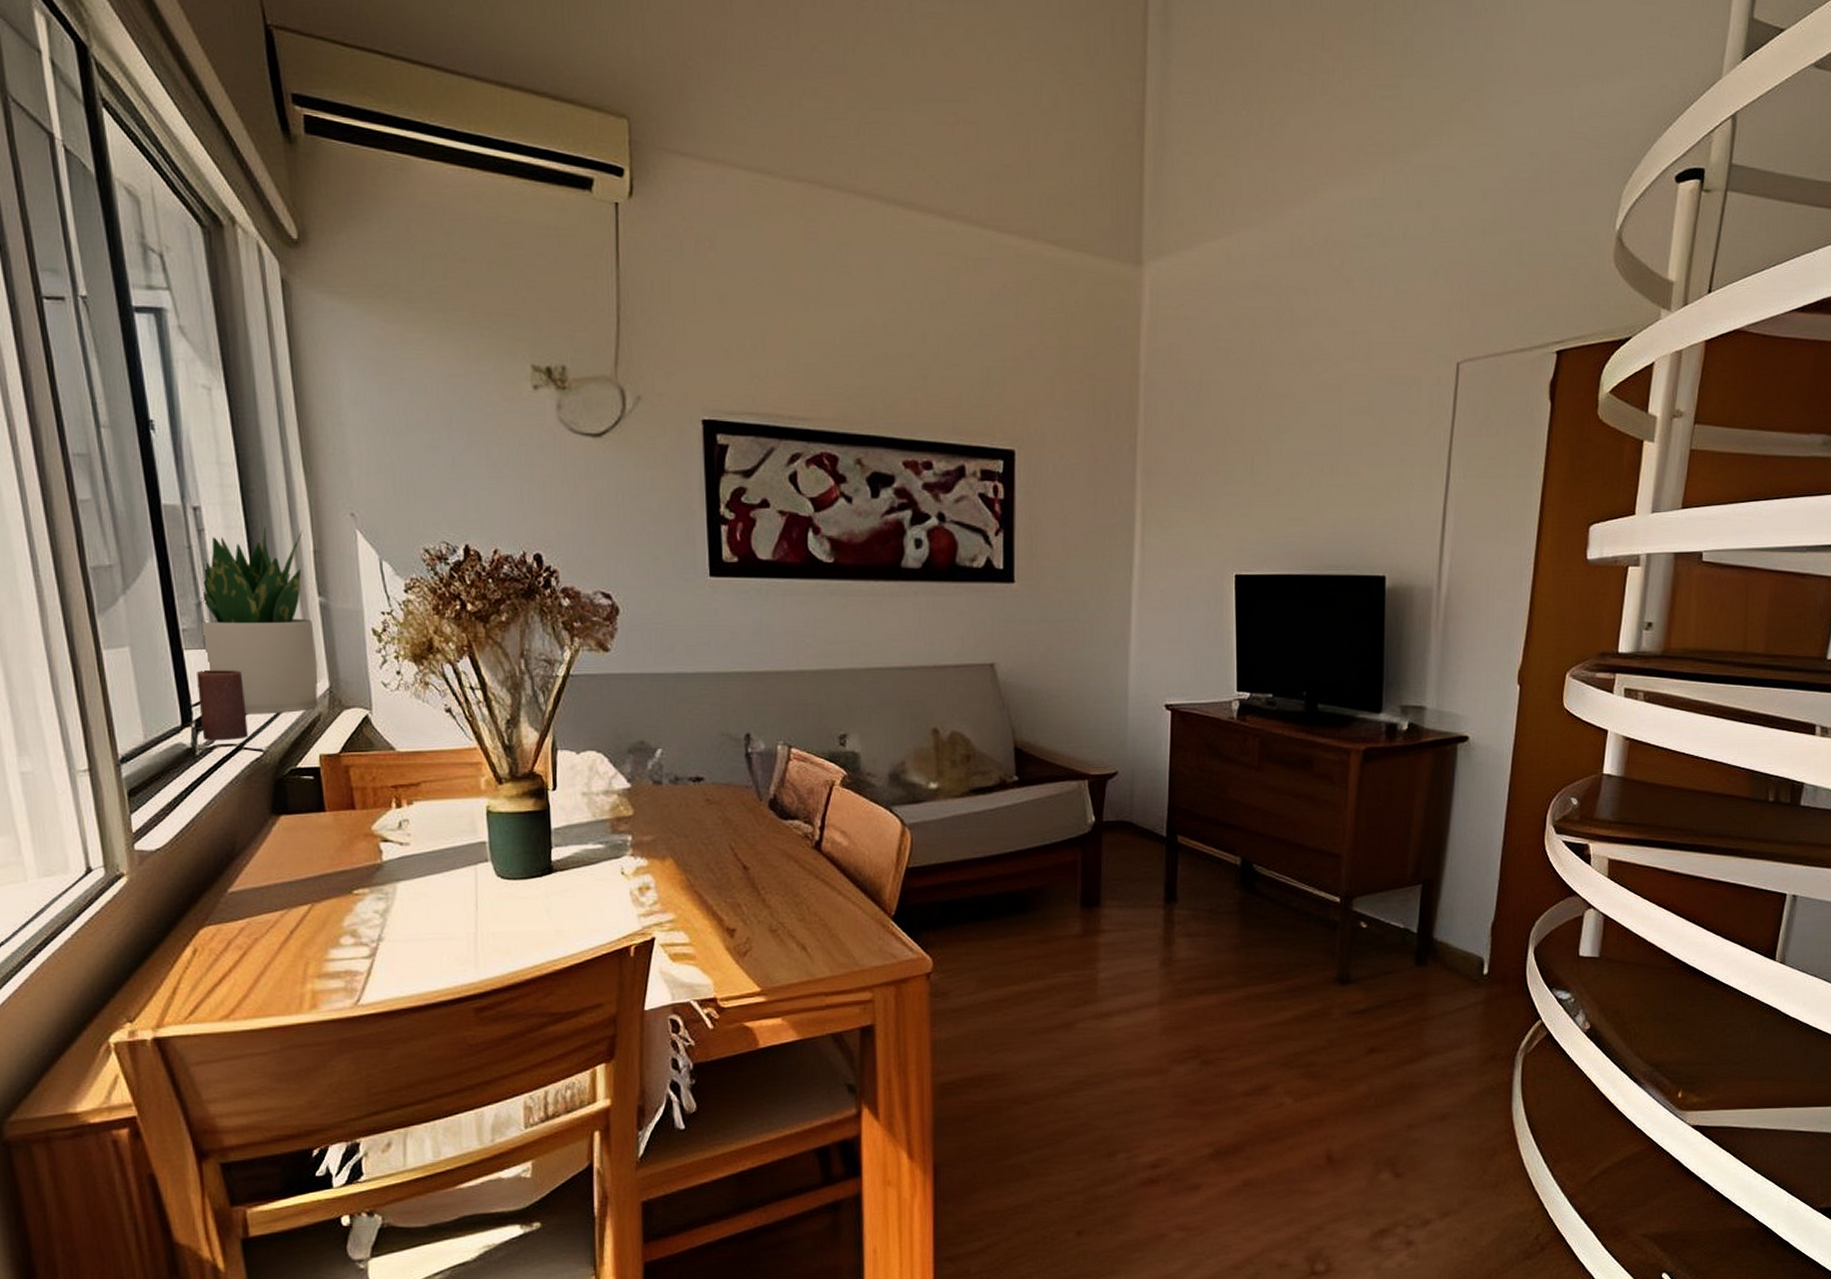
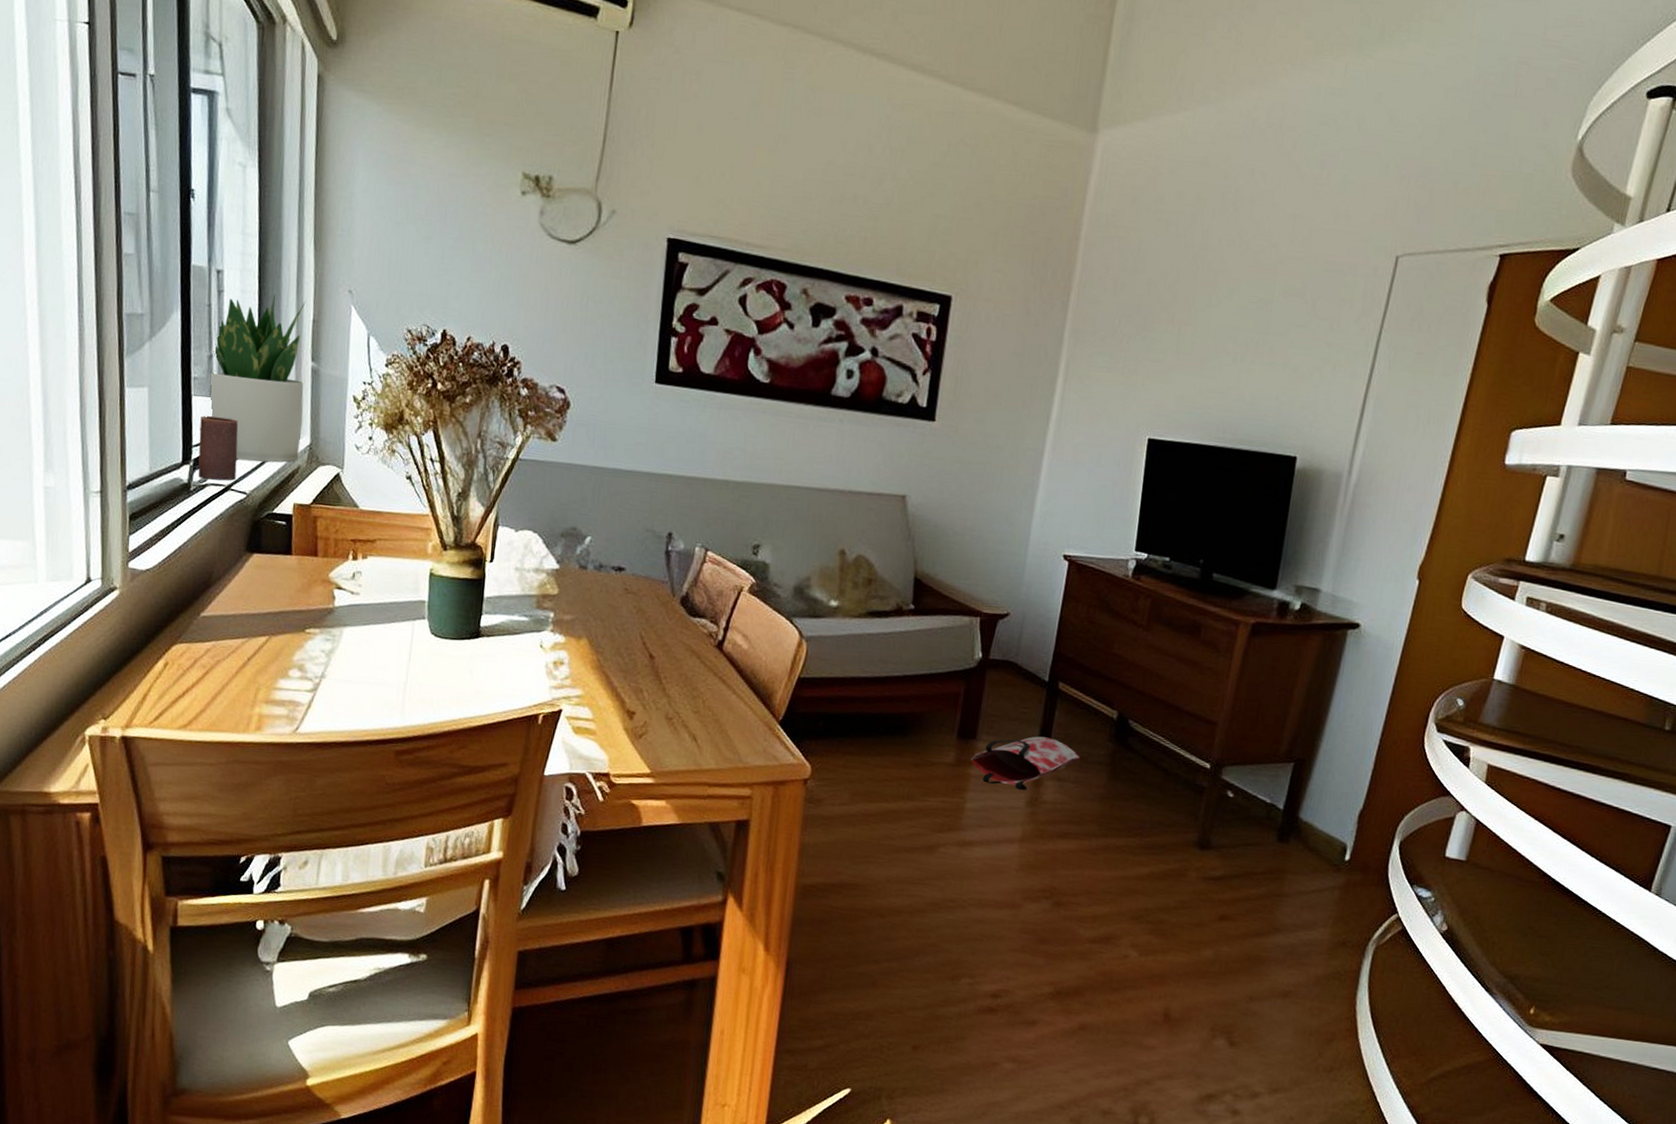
bag: none [1097,894,1208,952] -> present [970,736,1080,791]

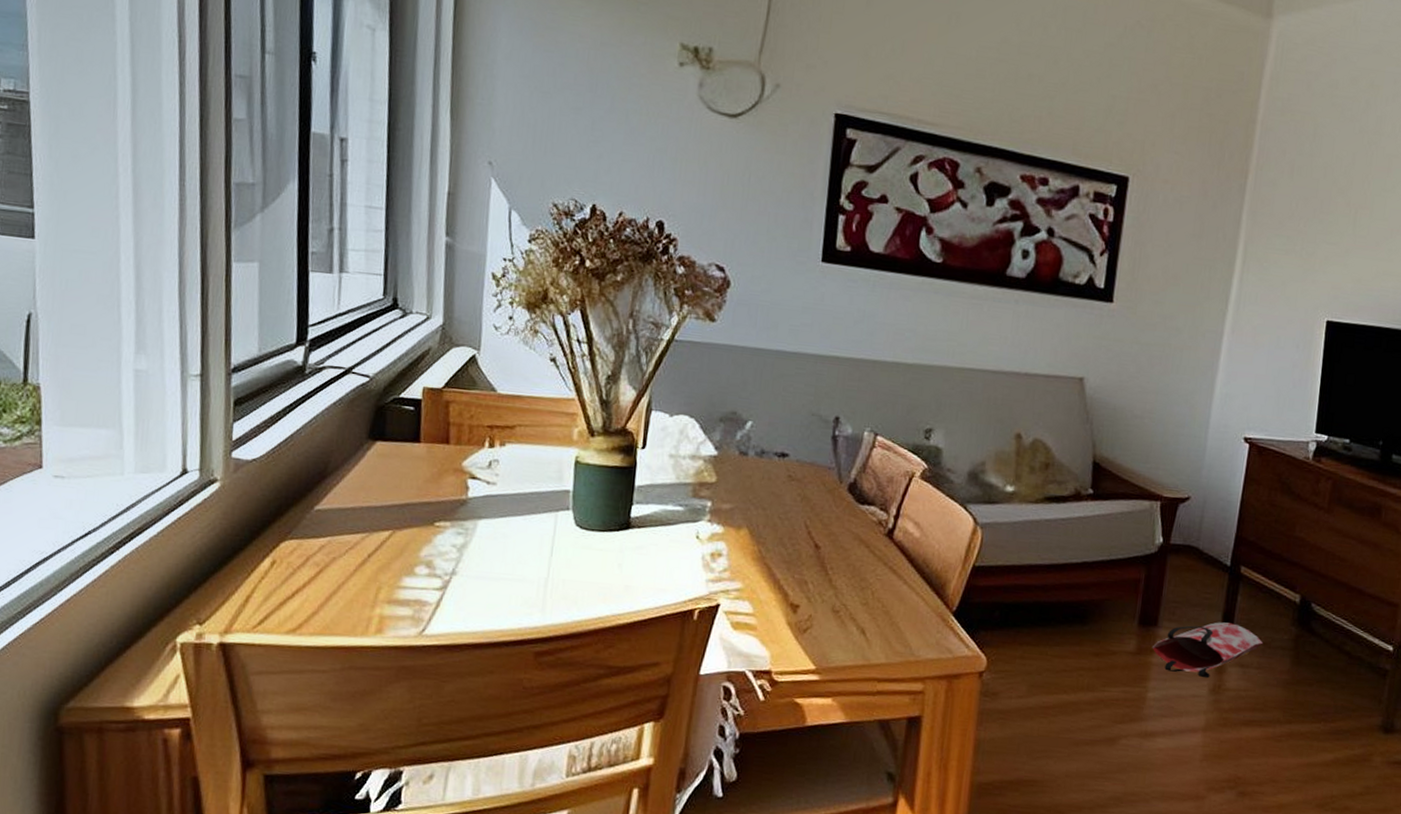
candle: present [198,415,239,482] -> none [314,293,362,364]
planter: present [204,293,306,463] -> none [323,164,441,344]

